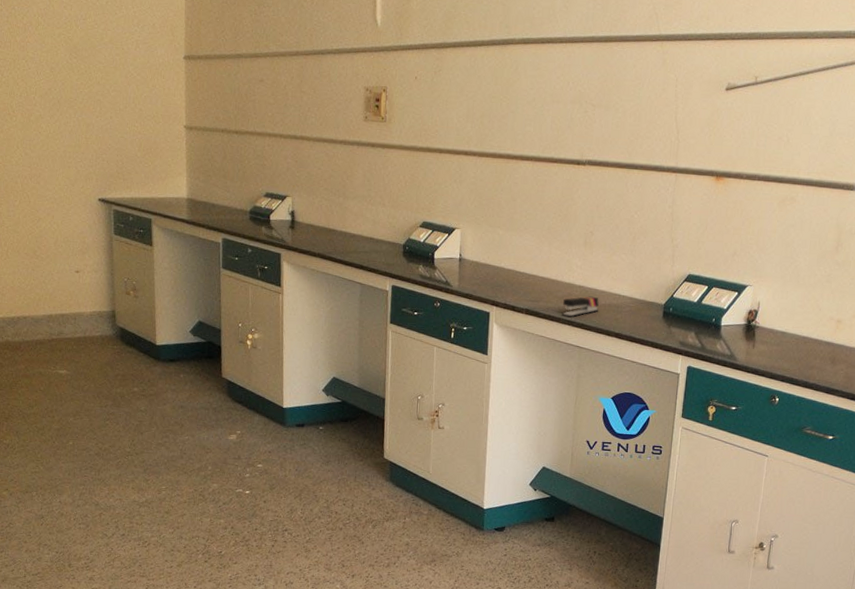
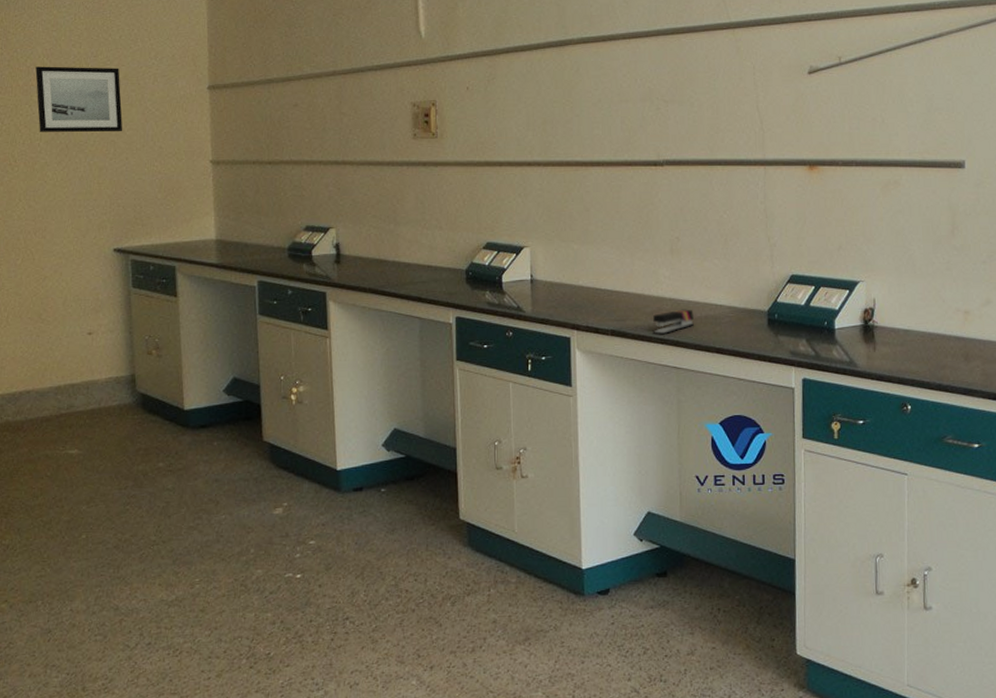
wall art: none [31,24,108,93] -> present [35,66,123,132]

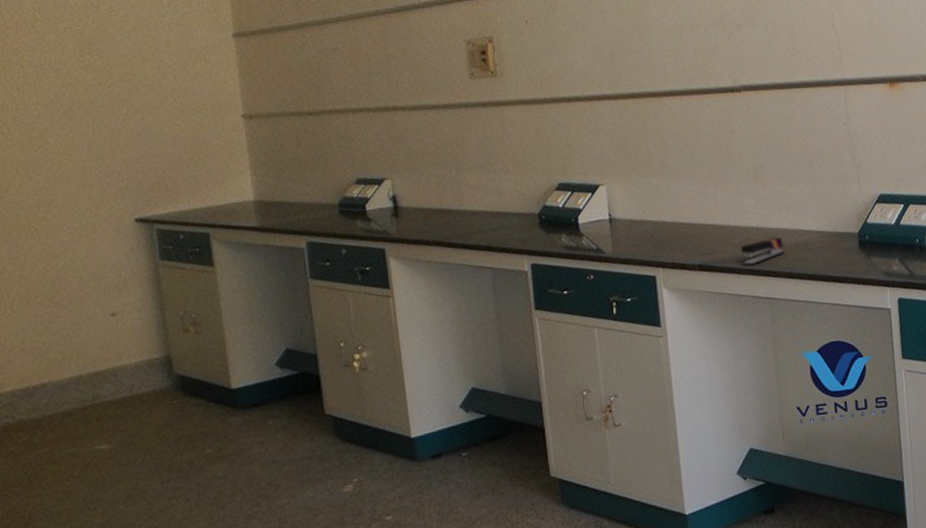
wall art: present [35,66,123,132] -> none [25,19,136,95]

